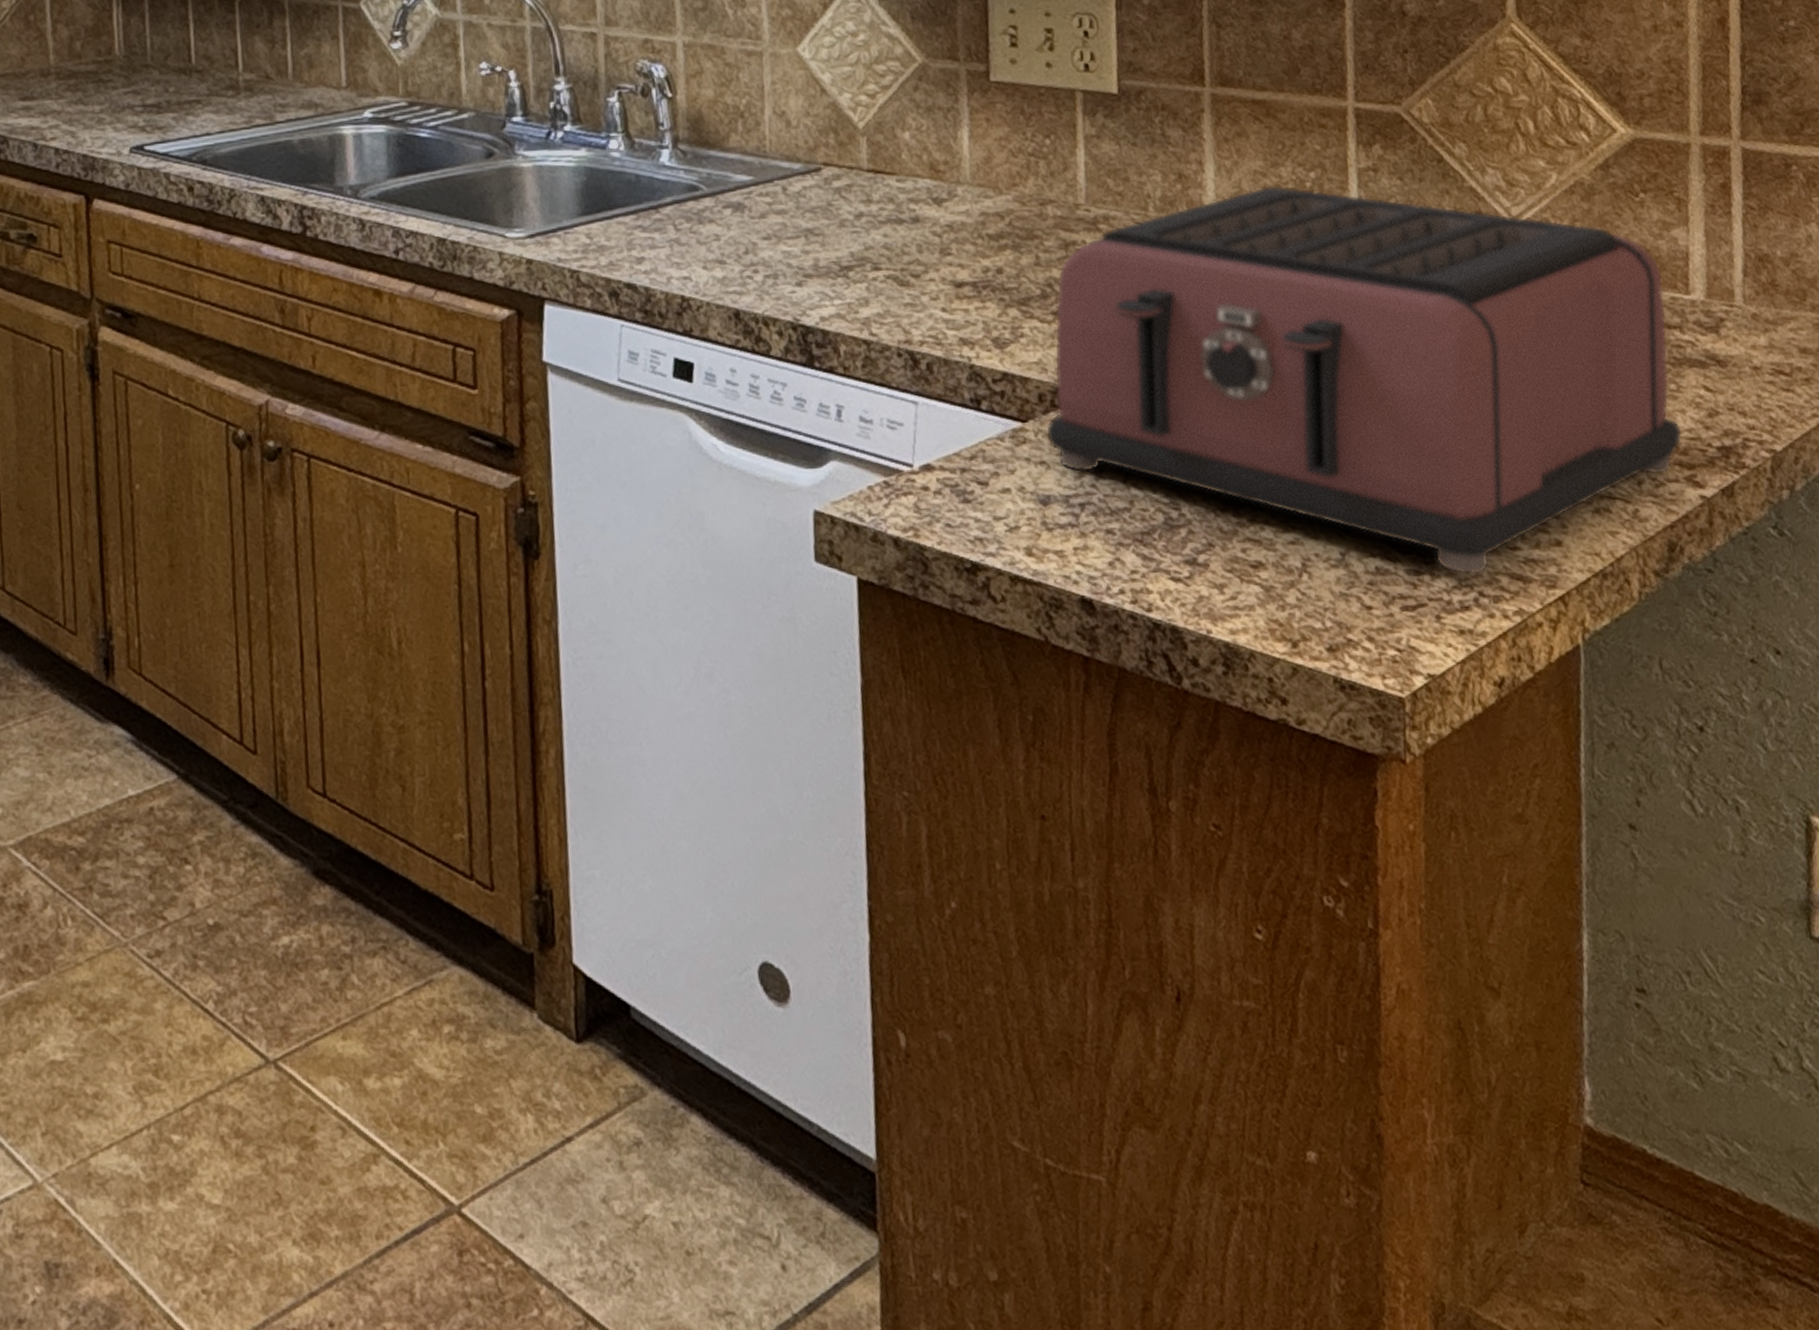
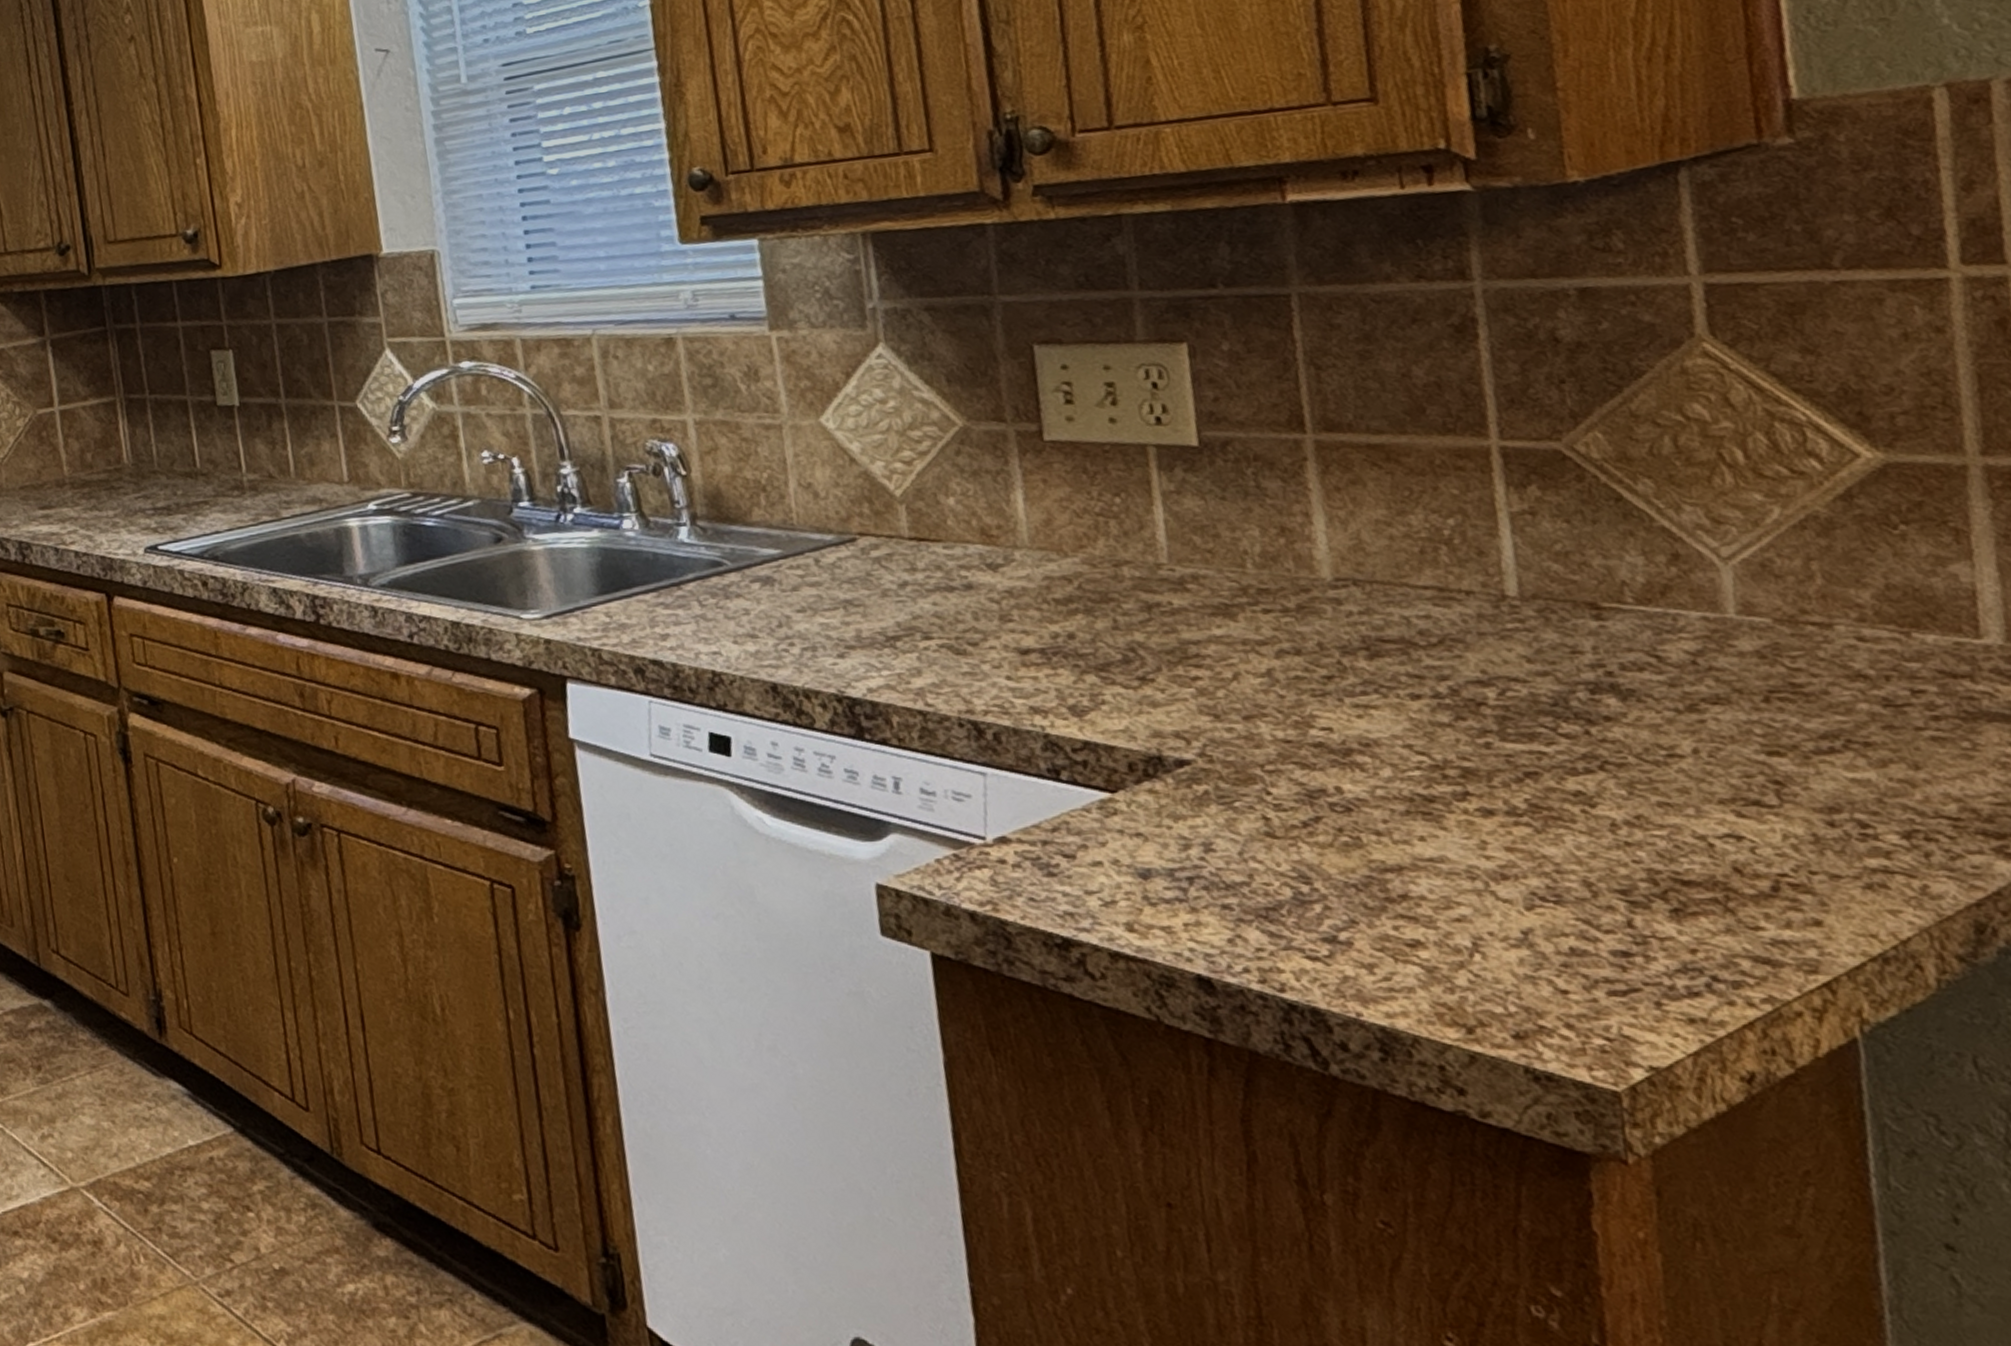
toaster: present [1045,185,1683,575] -> none [1139,534,1985,958]

